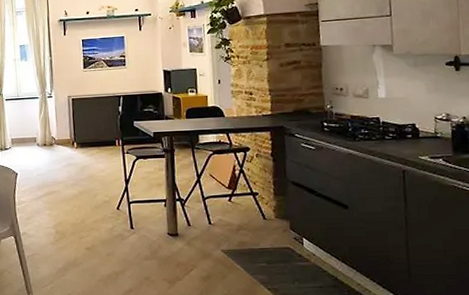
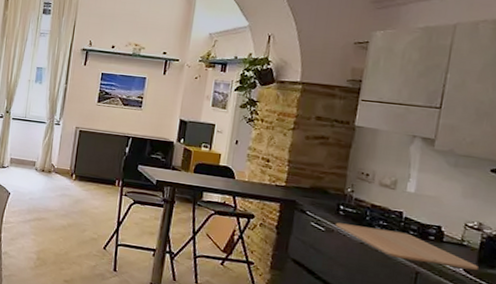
chopping board: none [324,136,455,162] -> present [336,222,478,271]

